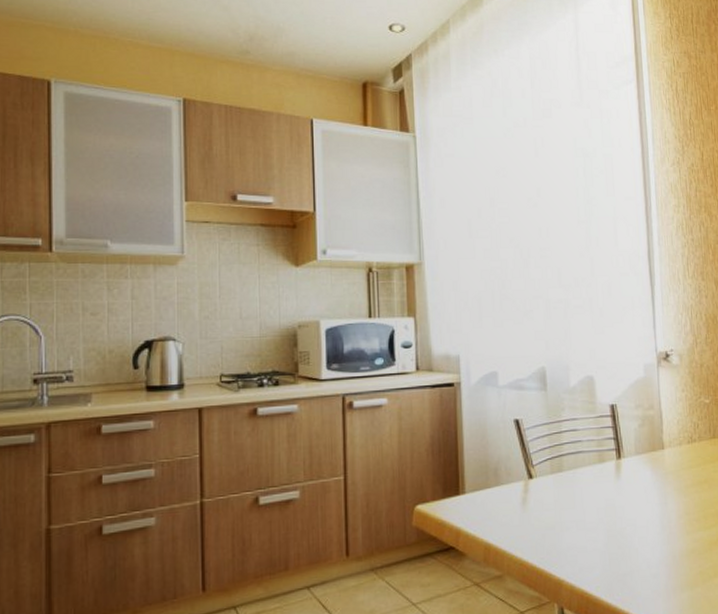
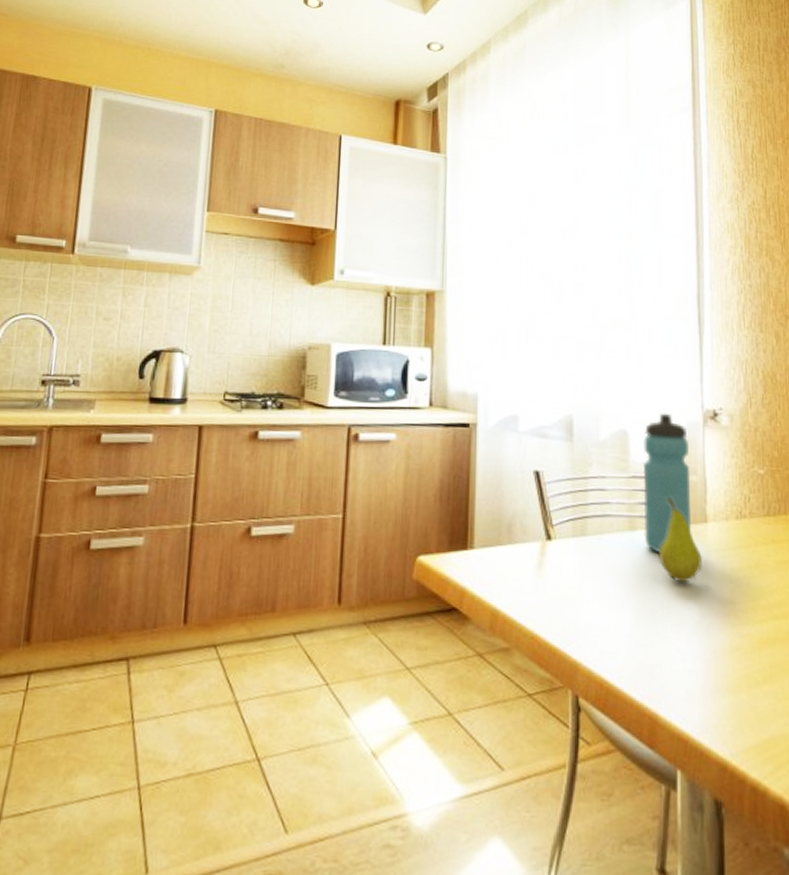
water bottle: none [607,358,651,479] -> present [642,413,692,552]
fruit: none [625,430,662,503] -> present [659,497,703,583]

